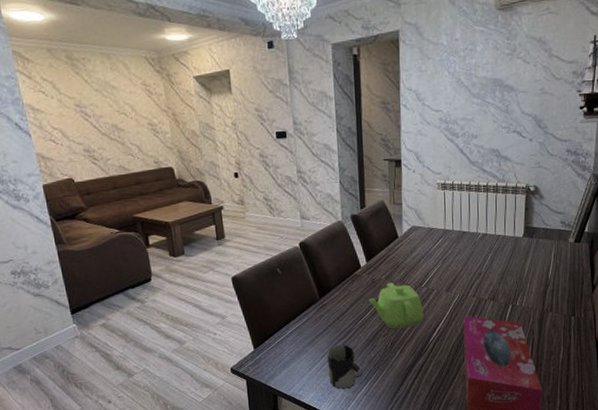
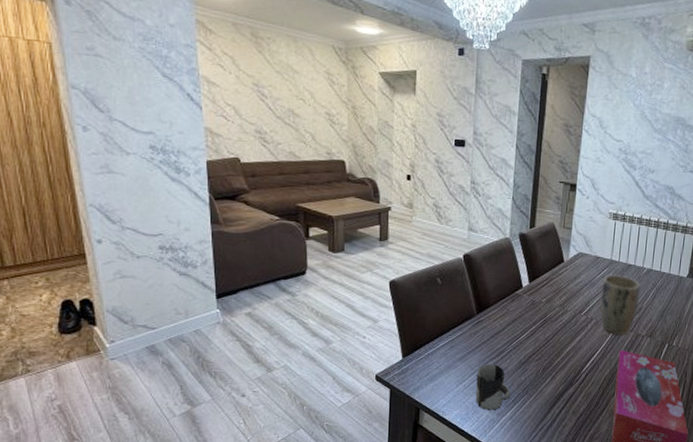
teapot: present [369,282,424,329] -> none [526,306,580,355]
plant pot: none [439,243,478,302] -> present [600,275,640,335]

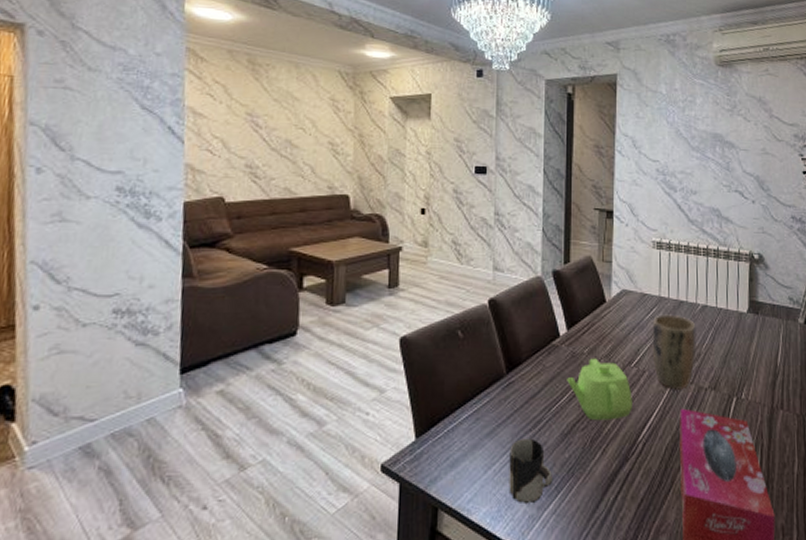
teapot: none [526,306,580,355] -> present [567,358,632,421]

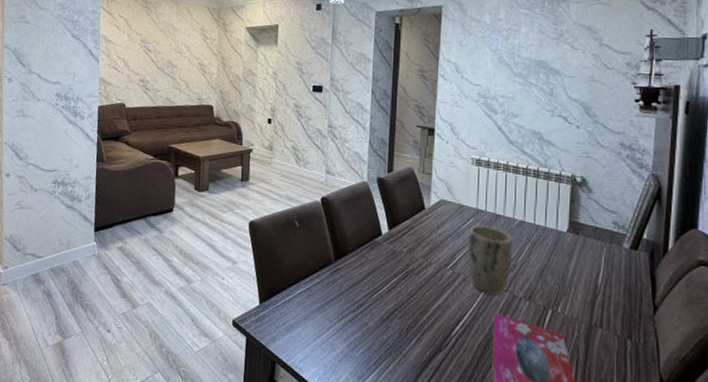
cup: present [509,438,554,505] -> none [334,317,373,373]
teapot: present [567,358,632,421] -> none [387,257,447,314]

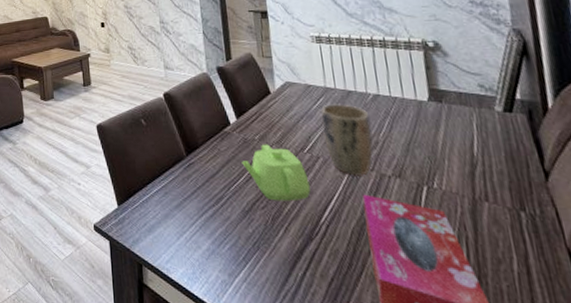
teapot: none [387,257,447,314] -> present [242,144,311,202]

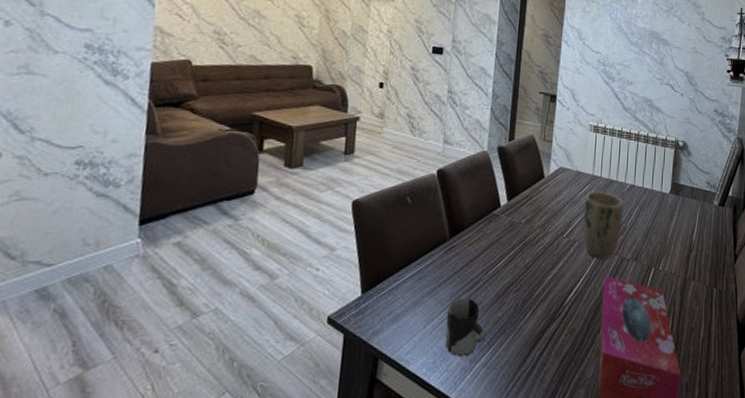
cup: none [197,212,241,270] -> present [445,298,486,357]
teapot: present [242,144,311,202] -> none [504,228,563,284]

